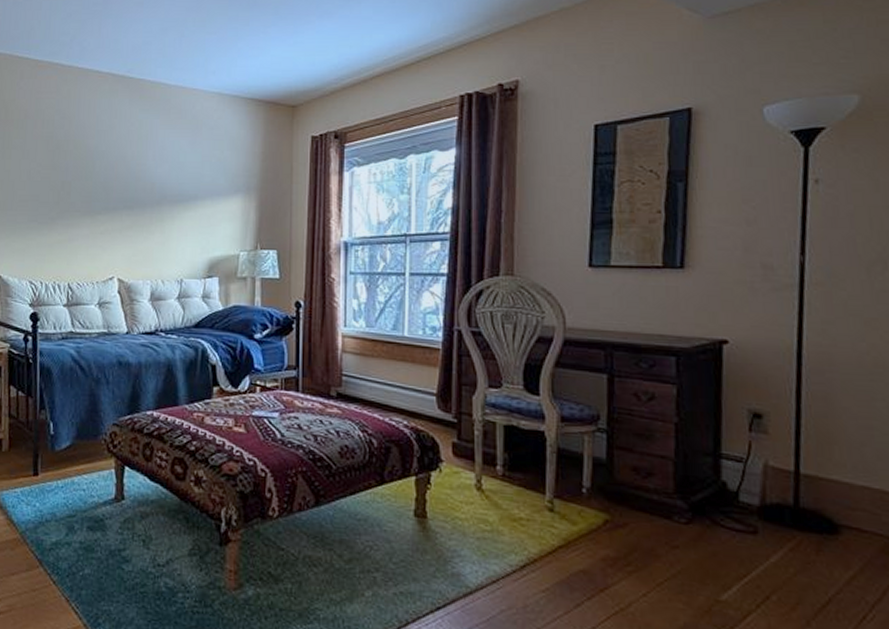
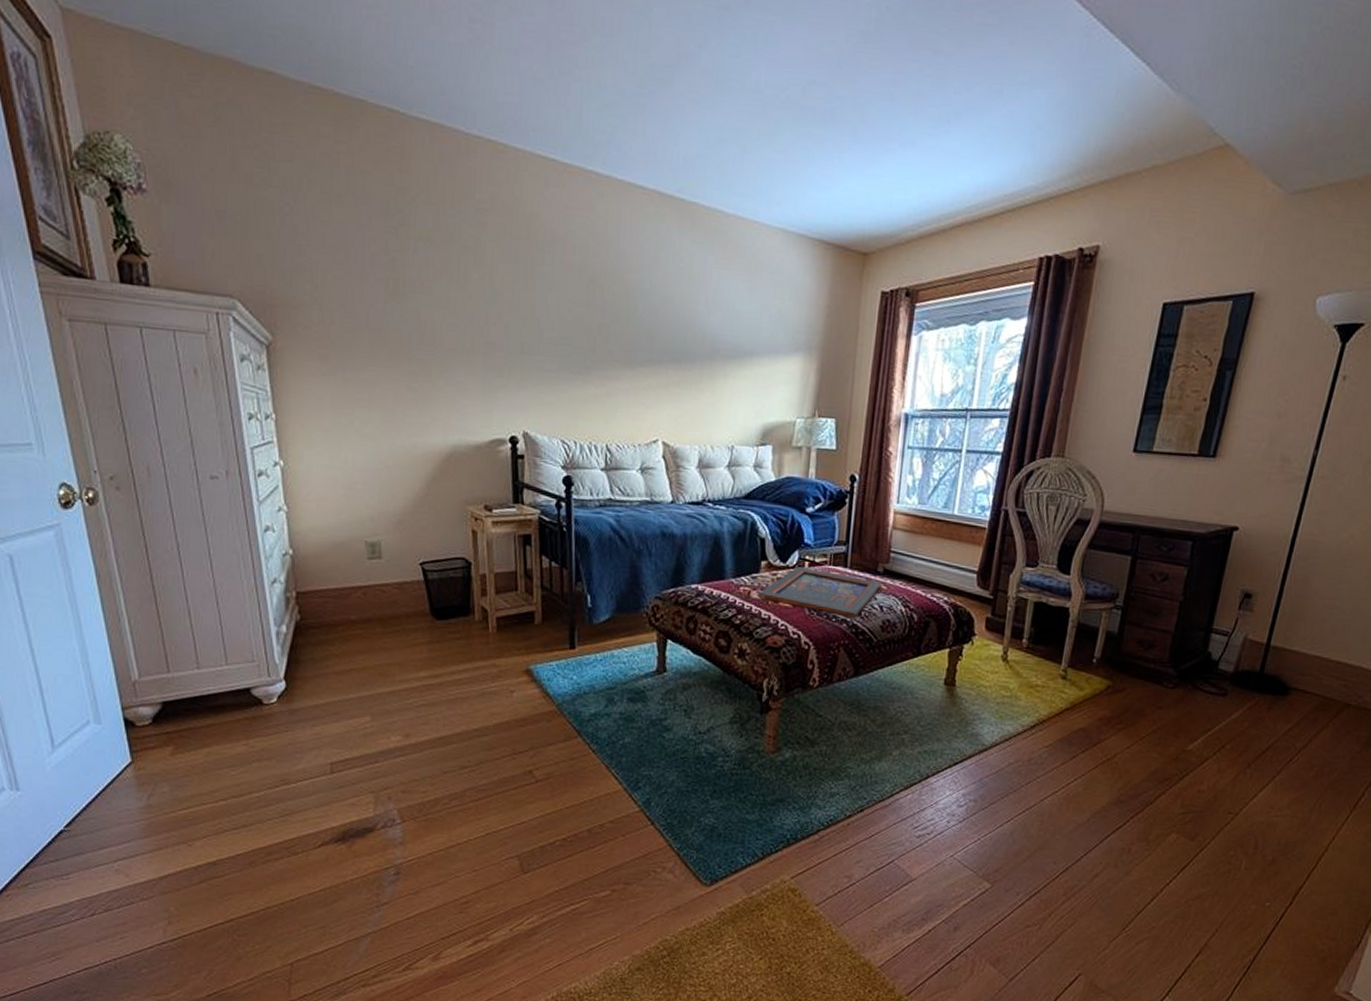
religious icon: none [212,392,336,445] -> present [759,567,882,619]

